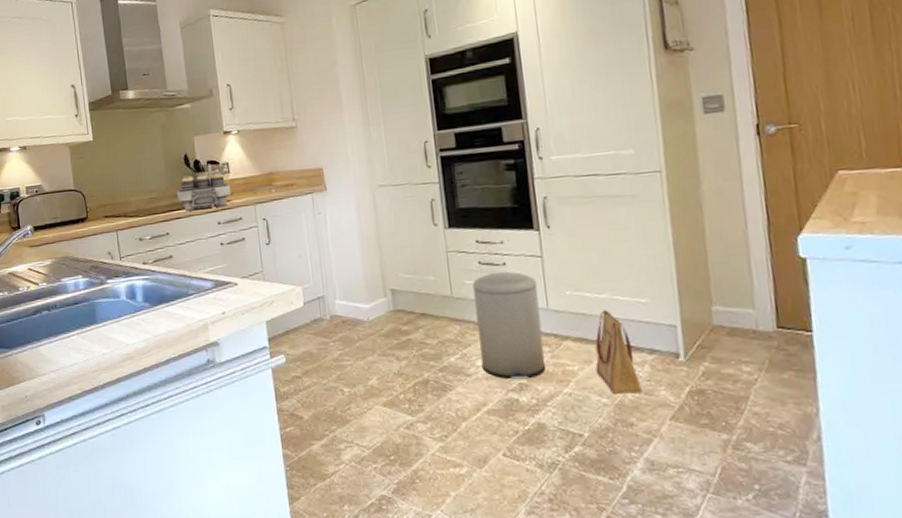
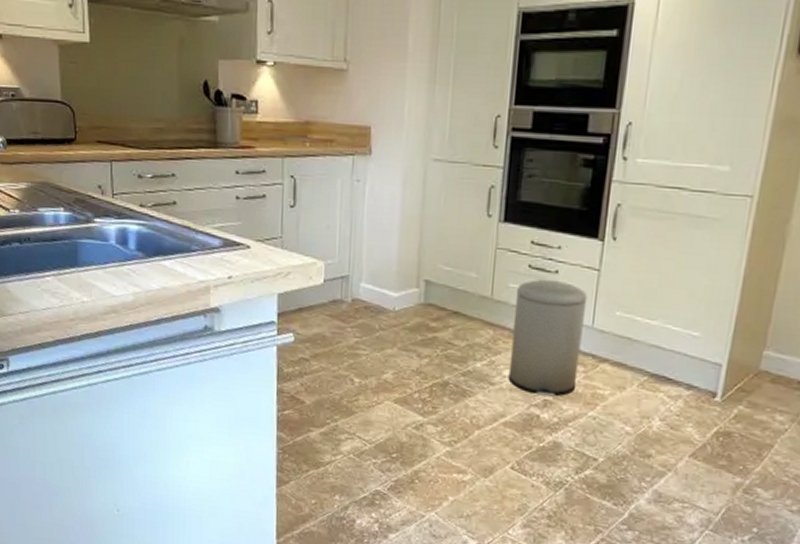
spice rack: present [176,171,232,211] -> none [189,108,257,153]
shopping bag: present [595,310,642,394] -> none [627,337,671,427]

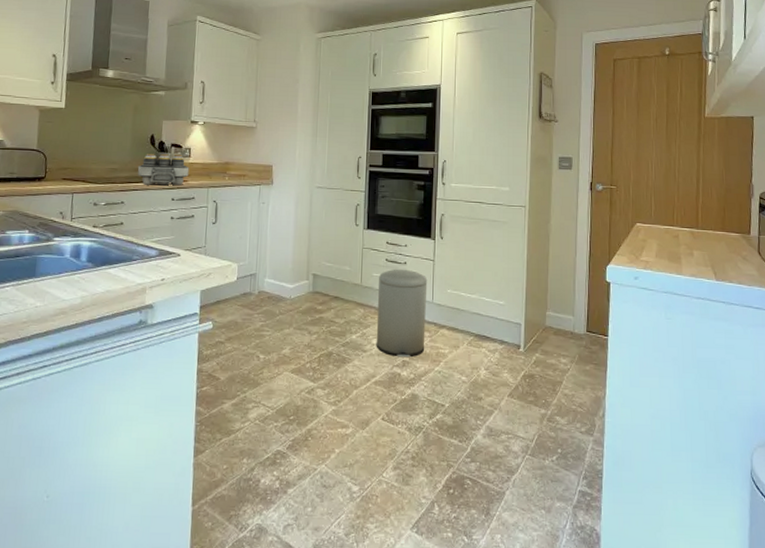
spice rack: none [189,108,257,153] -> present [137,154,189,186]

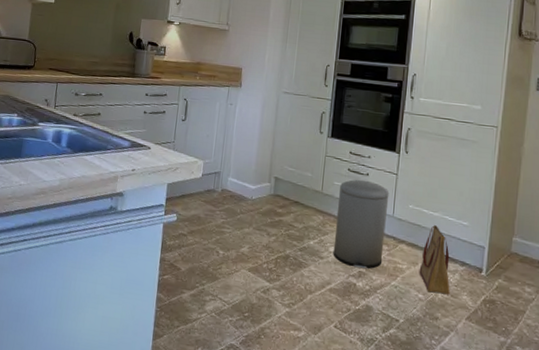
spice rack: present [137,154,189,186] -> none [116,50,164,82]
shopping bag: none [461,307,491,374] -> present [419,225,450,295]

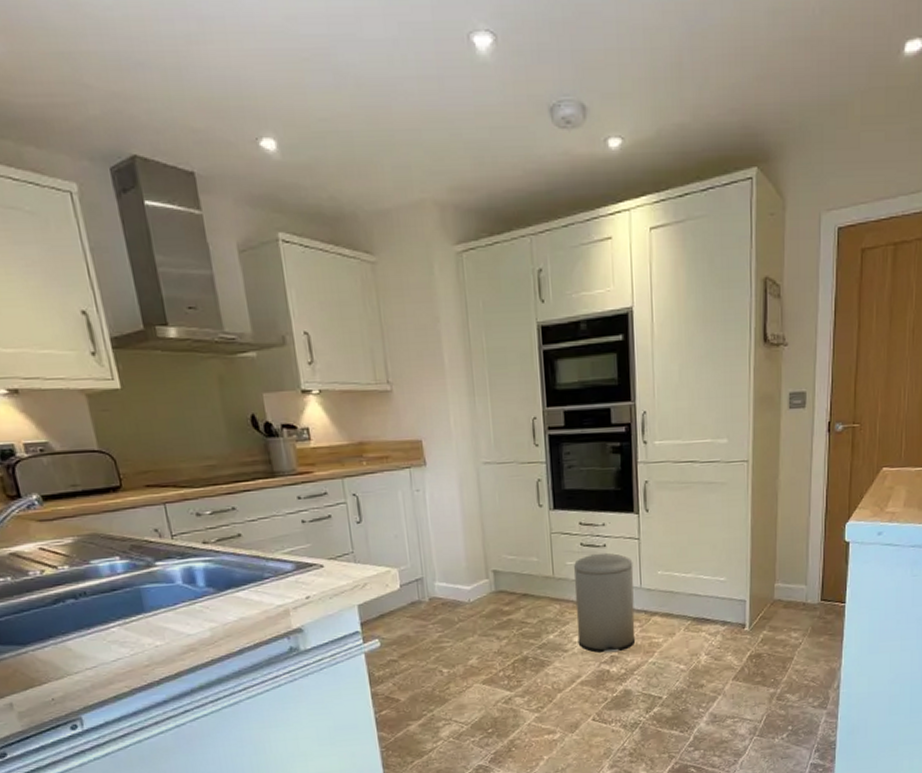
shopping bag: present [419,225,450,295] -> none [677,588,713,661]

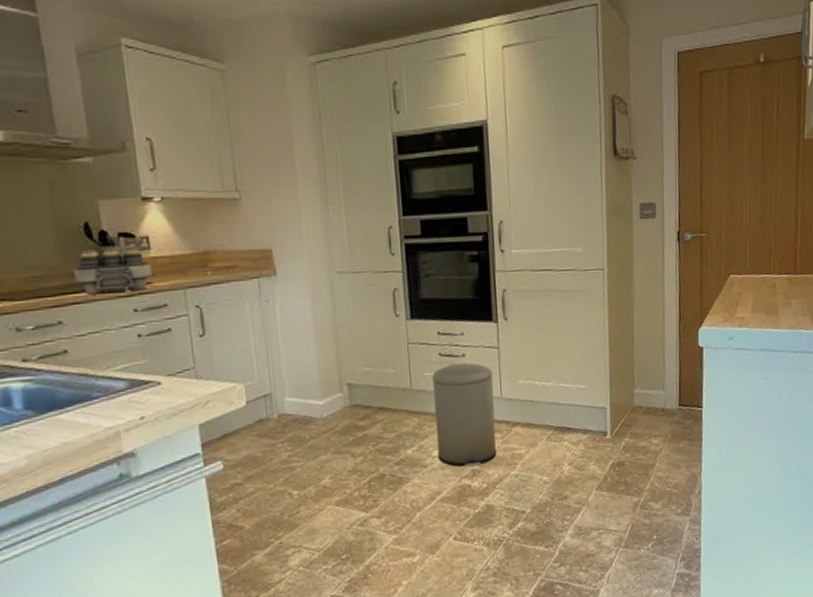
spice rack: none [242,437,314,483] -> present [72,246,153,295]

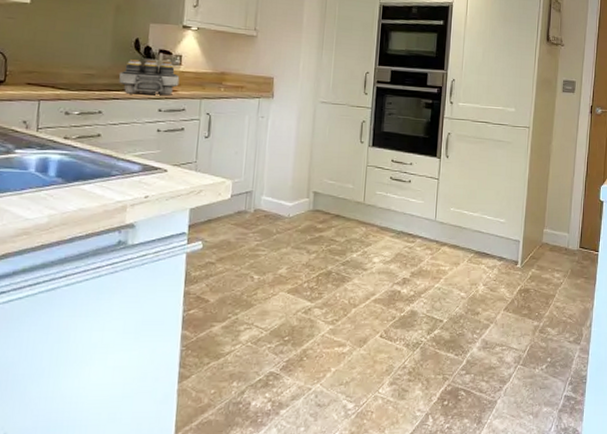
pedal bin: present [432,363,497,467] -> none [377,187,431,275]

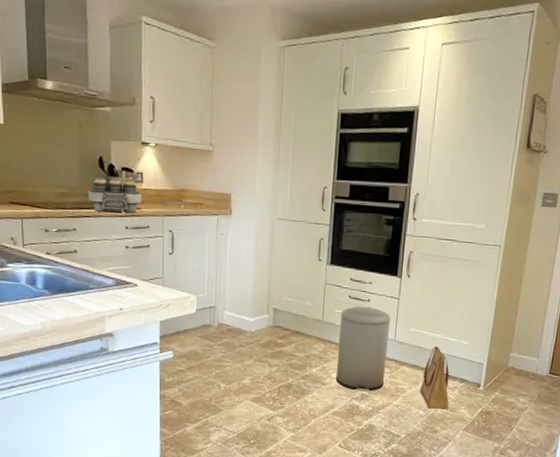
pedal bin: none [377,187,431,275] -> present [335,306,391,392]
shopping bag: none [461,225,490,290] -> present [420,346,450,410]

